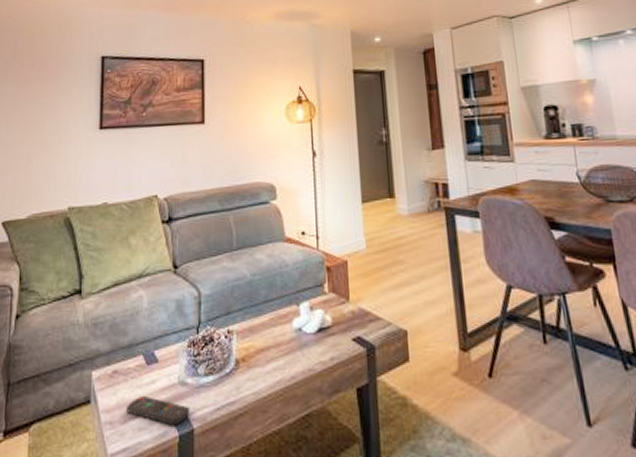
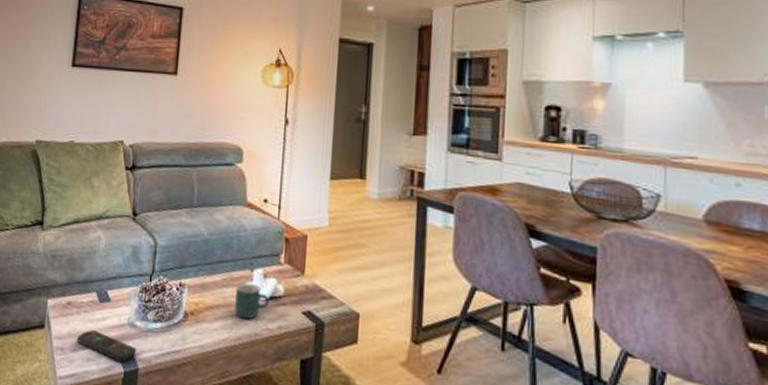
mug: none [285,318,318,357] -> present [235,283,269,320]

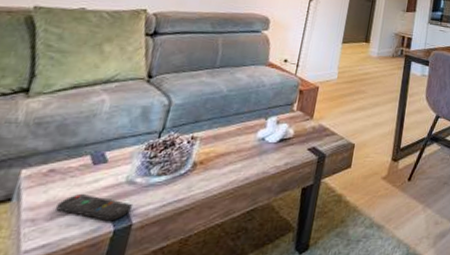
mug: present [235,283,269,320] -> none [245,130,280,161]

